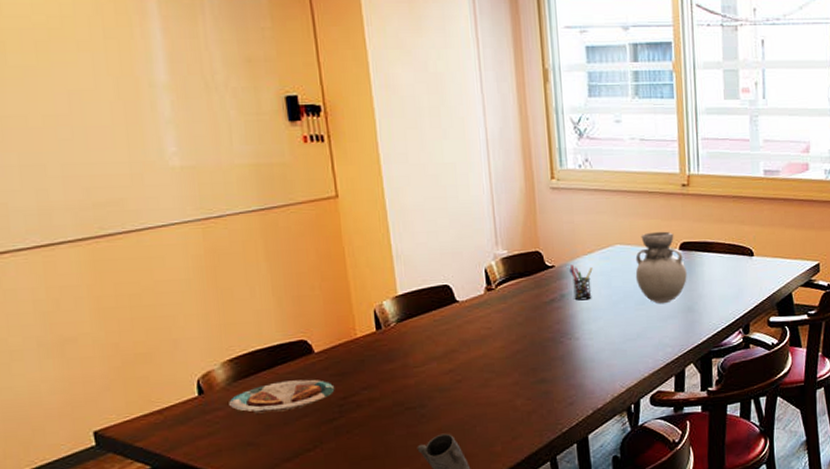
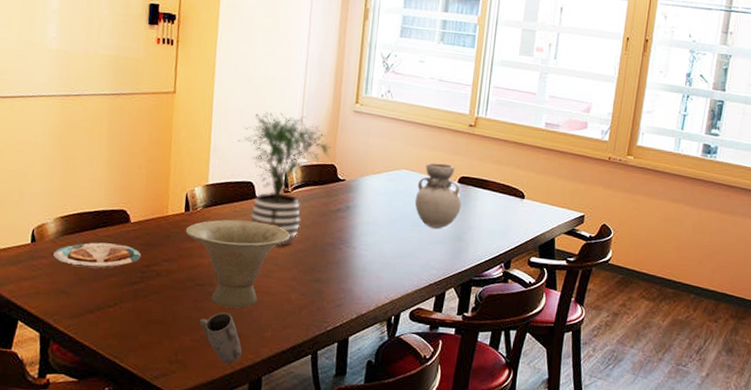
bowl: none [380,327,503,428] -> present [185,219,290,308]
potted plant: none [422,201,535,352] -> present [237,111,333,247]
pen holder: present [569,264,593,301] -> none [358,181,378,215]

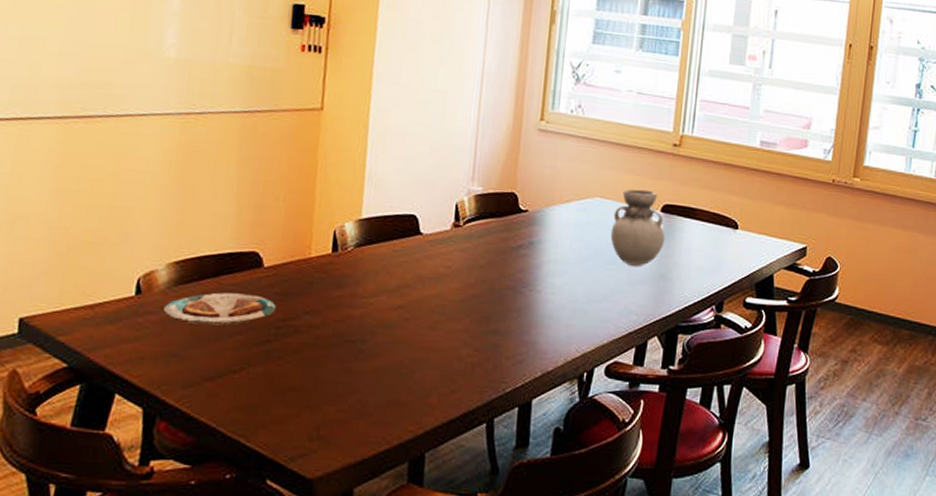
bowl: present [185,219,290,308] -> none [331,260,461,369]
mug: present [199,312,242,364] -> none [347,374,401,439]
potted plant: present [237,111,333,247] -> none [398,131,514,293]

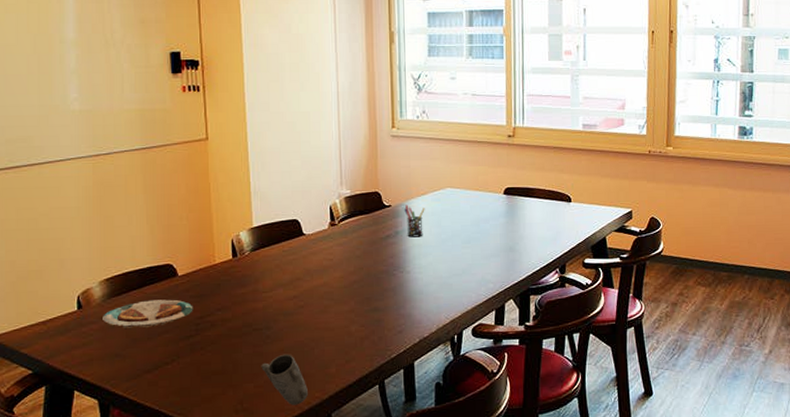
mug: none [347,374,401,439] -> present [261,354,308,406]
pen holder: none [543,211,567,252] -> present [404,205,425,238]
vase: present [610,189,665,267] -> none [463,177,510,244]

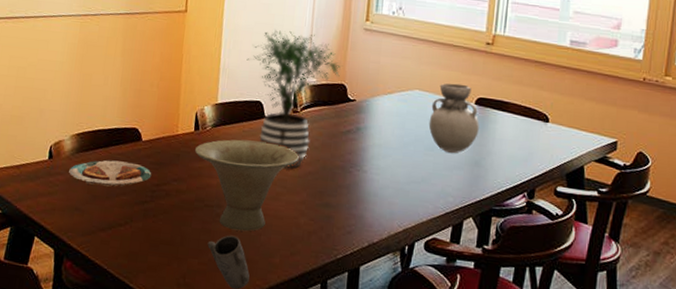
bowl: none [235,258,342,349] -> present [194,139,299,232]
potted plant: none [277,146,375,281] -> present [246,30,343,169]
pen holder: present [404,205,425,238] -> none [368,101,390,137]
vase: none [463,177,510,244] -> present [428,83,479,154]

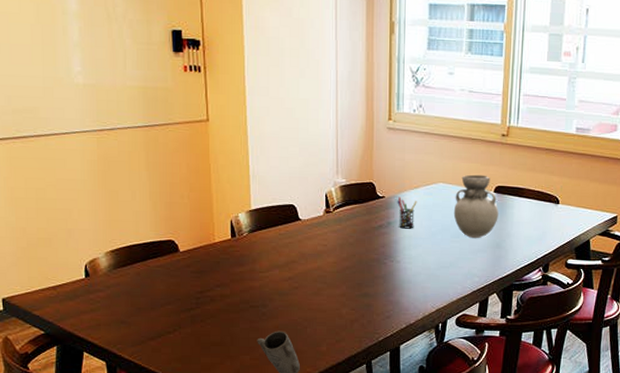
plate: present [69,160,152,187] -> none [109,273,194,298]
bowl: present [194,139,299,232] -> none [233,242,335,326]
potted plant: present [246,30,343,169] -> none [275,134,370,266]
pen holder: none [368,101,390,137] -> present [397,197,417,229]

